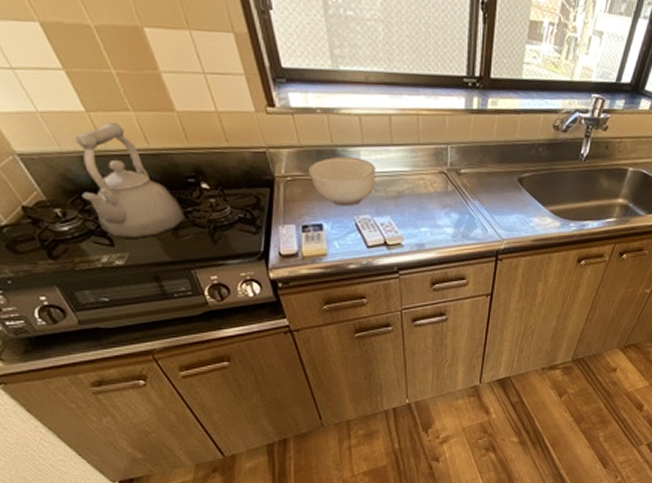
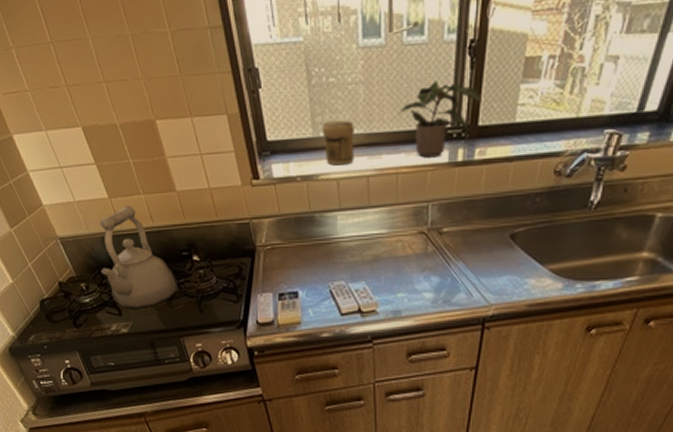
bowl: present [307,156,376,206] -> none [286,222,352,273]
jar: none [341,55,375,102] -> present [321,120,354,166]
potted plant: none [418,30,493,103] -> present [399,80,481,158]

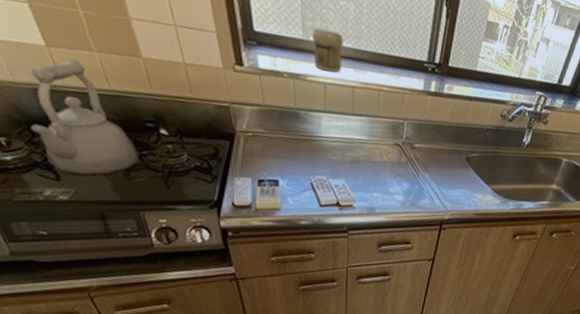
potted plant: present [399,80,481,158] -> none [385,19,453,84]

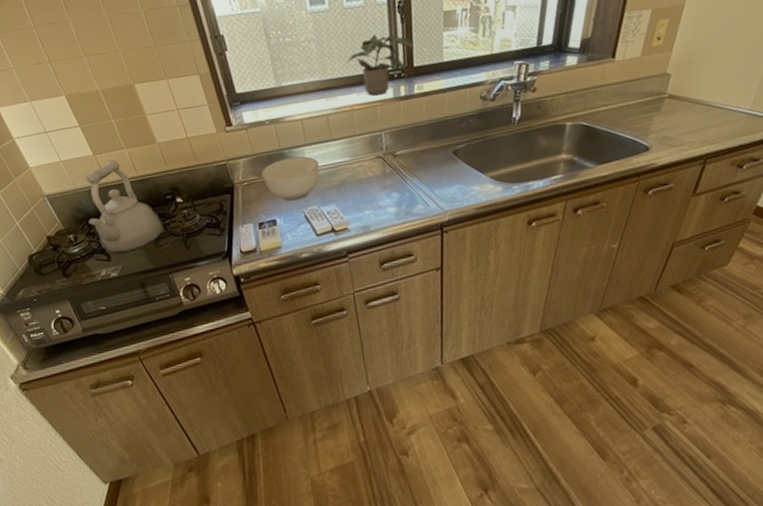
bowl: none [269,119,335,166] -> present [261,156,320,201]
jar: present [311,27,344,73] -> none [283,71,314,109]
potted plant: none [385,19,453,84] -> present [347,34,414,96]

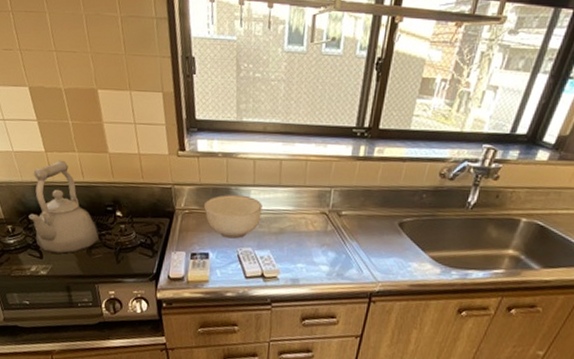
potted plant: present [347,34,414,96] -> none [313,87,384,151]

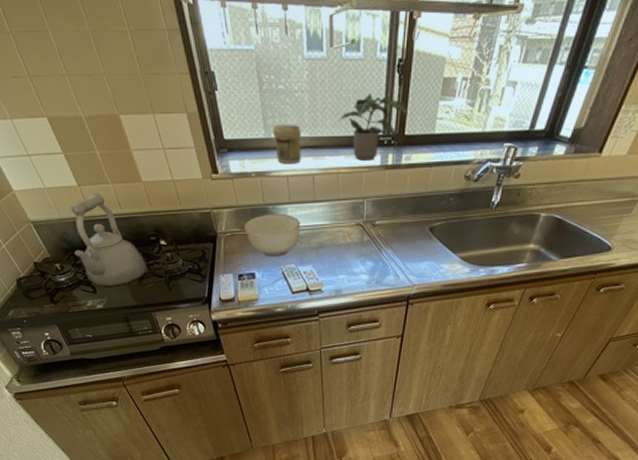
jar: none [244,109,274,148] -> present [272,124,301,164]
potted plant: none [313,87,384,151] -> present [339,93,408,161]

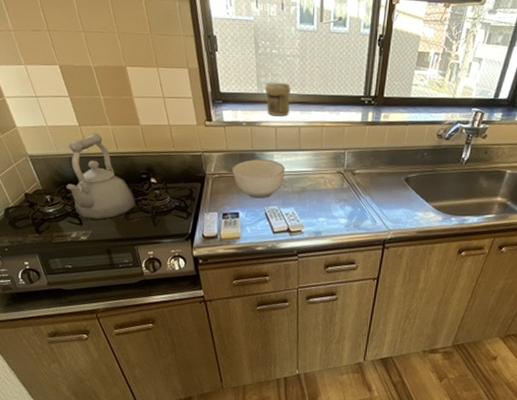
potted plant: present [339,93,408,161] -> none [325,61,387,117]

